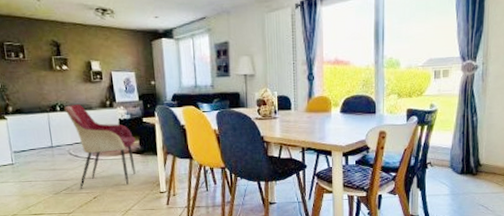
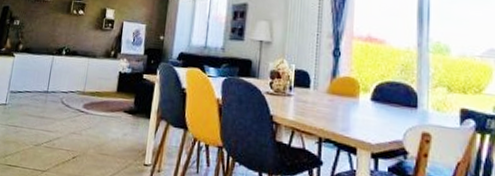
armchair: present [64,105,136,189] -> none [61,50,132,148]

